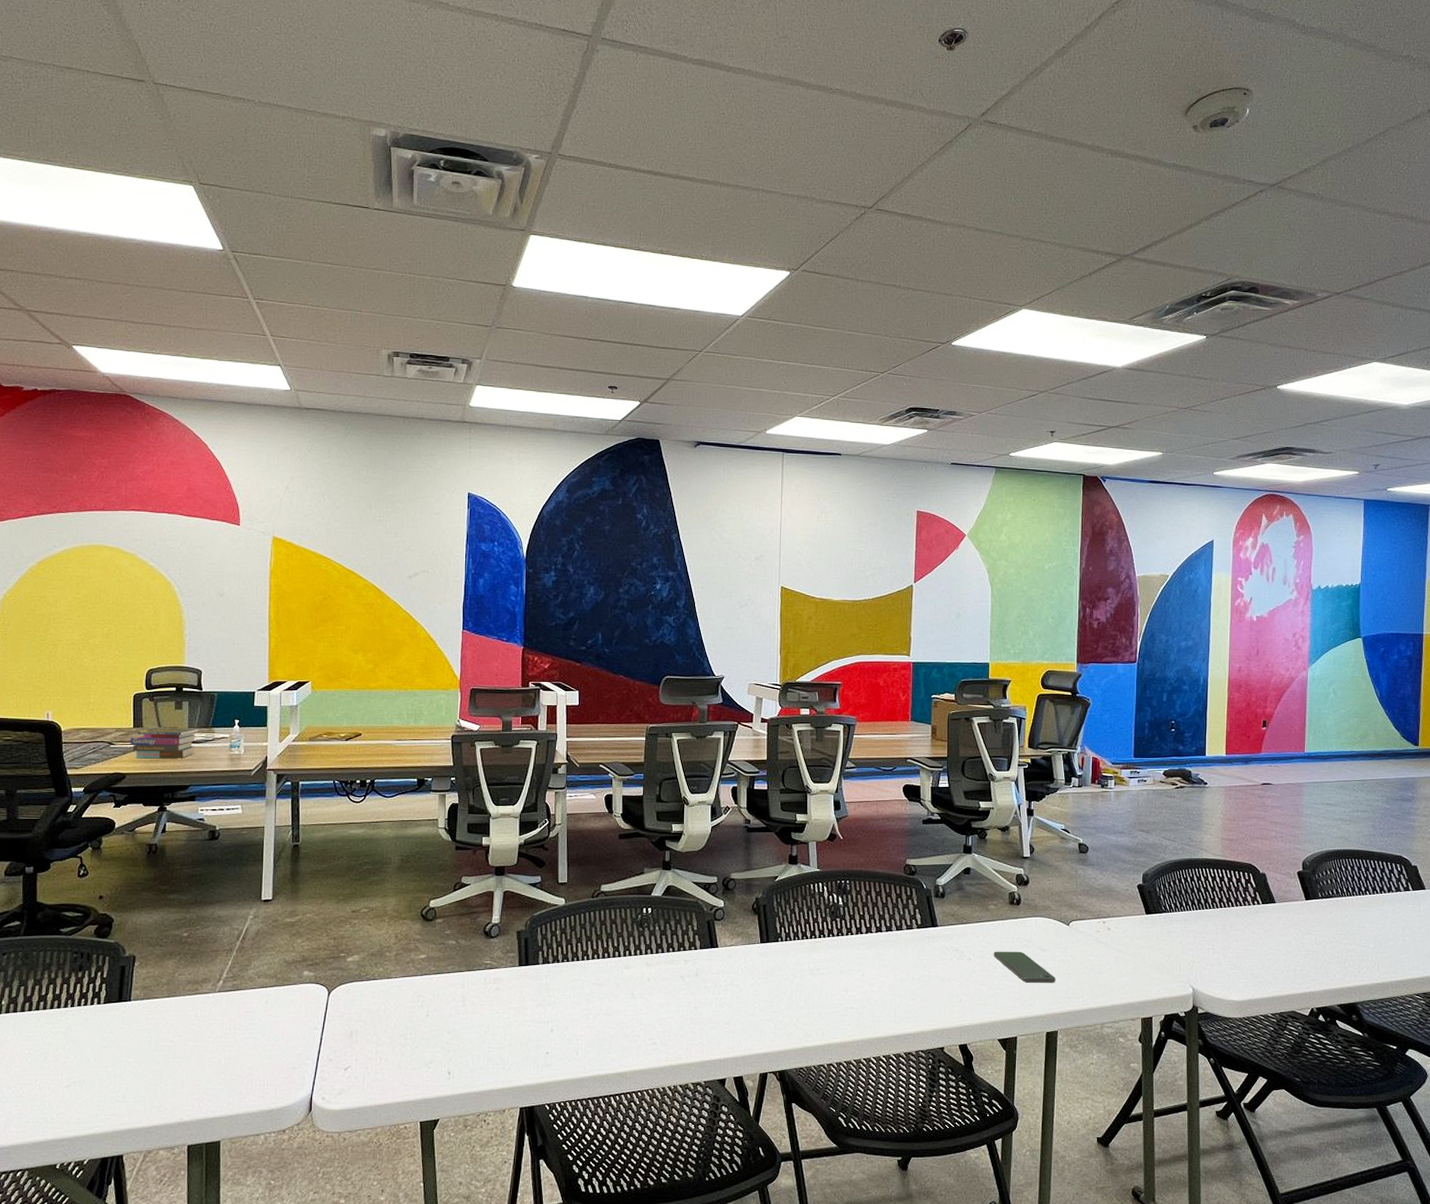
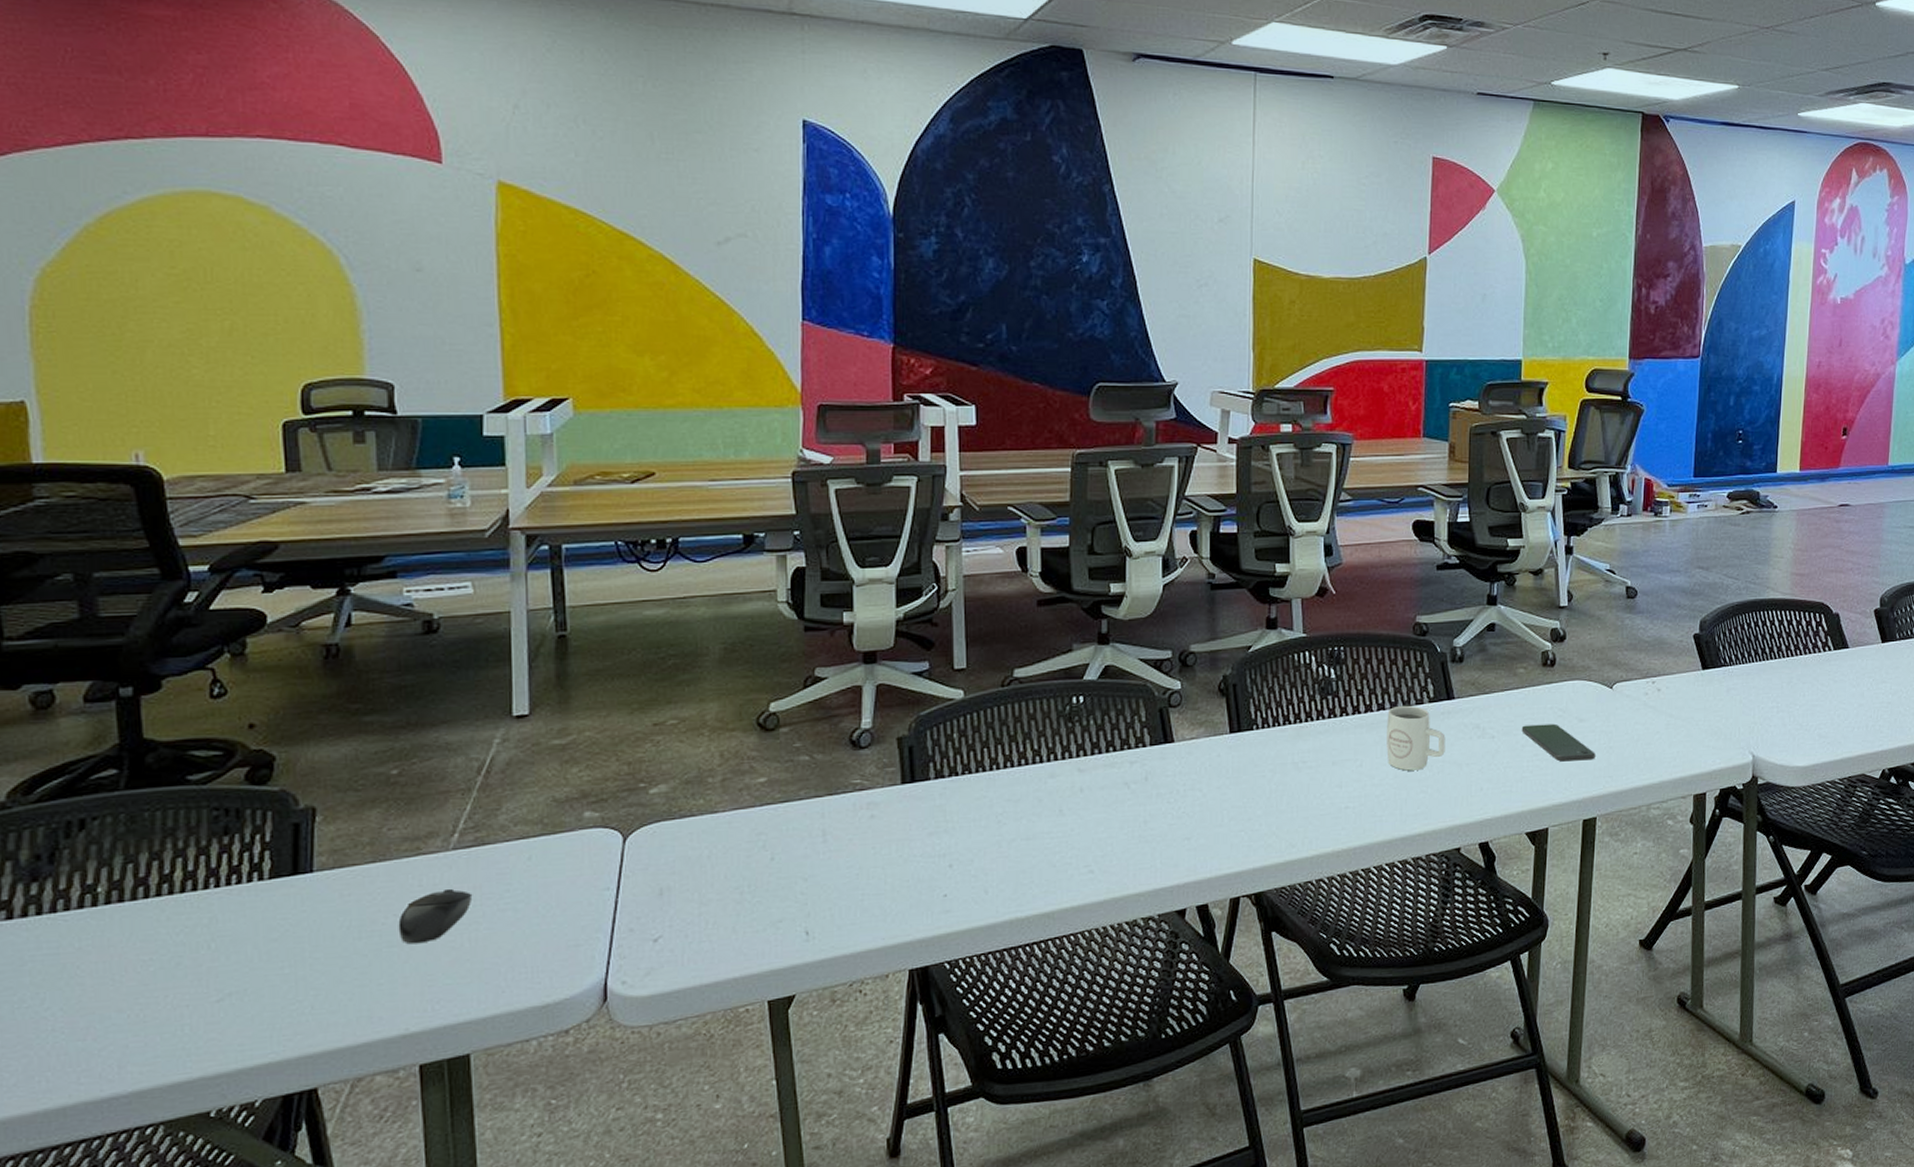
books: present [130,728,199,759] -> none [282,471,396,519]
computer mouse: none [180,1019,229,1058] -> present [398,888,473,944]
mug: none [883,929,931,982] -> present [1386,705,1446,771]

